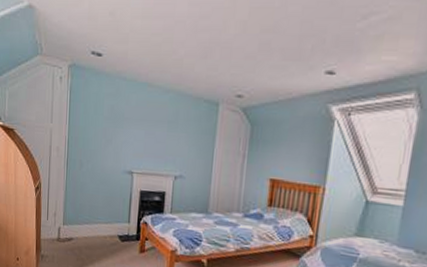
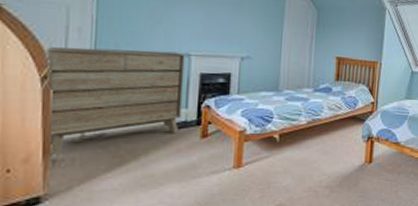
dresser: none [38,163,129,251] -> present [46,46,185,154]

